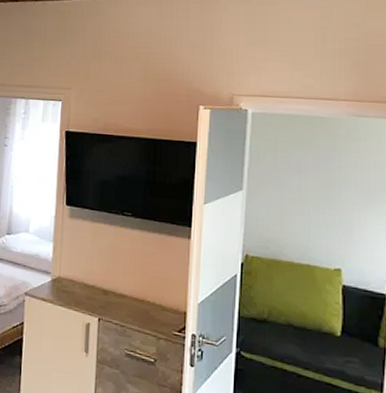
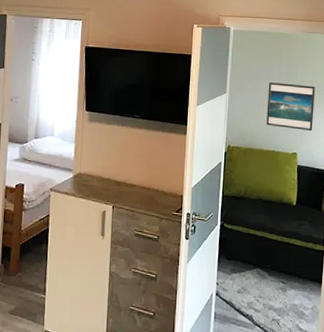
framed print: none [298,178,367,243] -> present [266,82,315,132]

